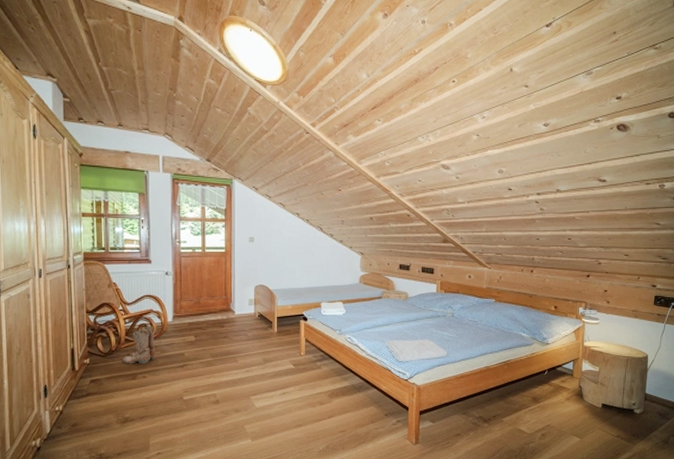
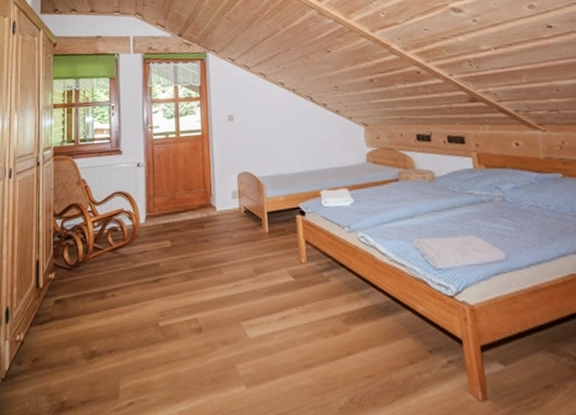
boots: present [122,325,156,364] -> none [89,228,127,279]

